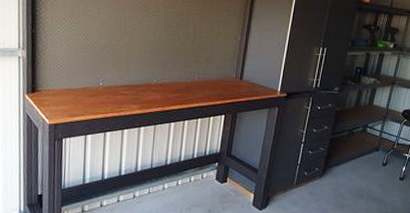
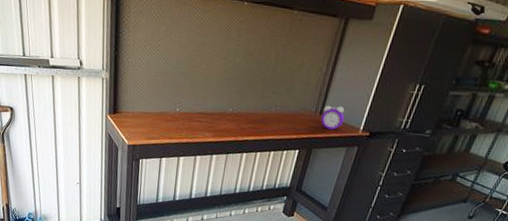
alarm clock: none [242,70,263,93] -> present [321,105,345,130]

